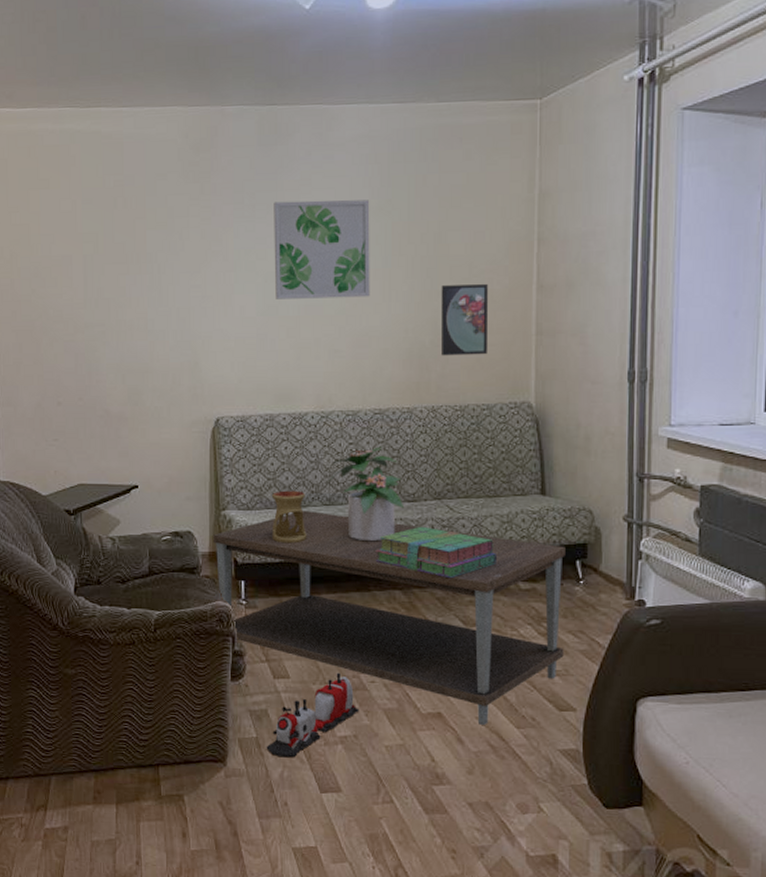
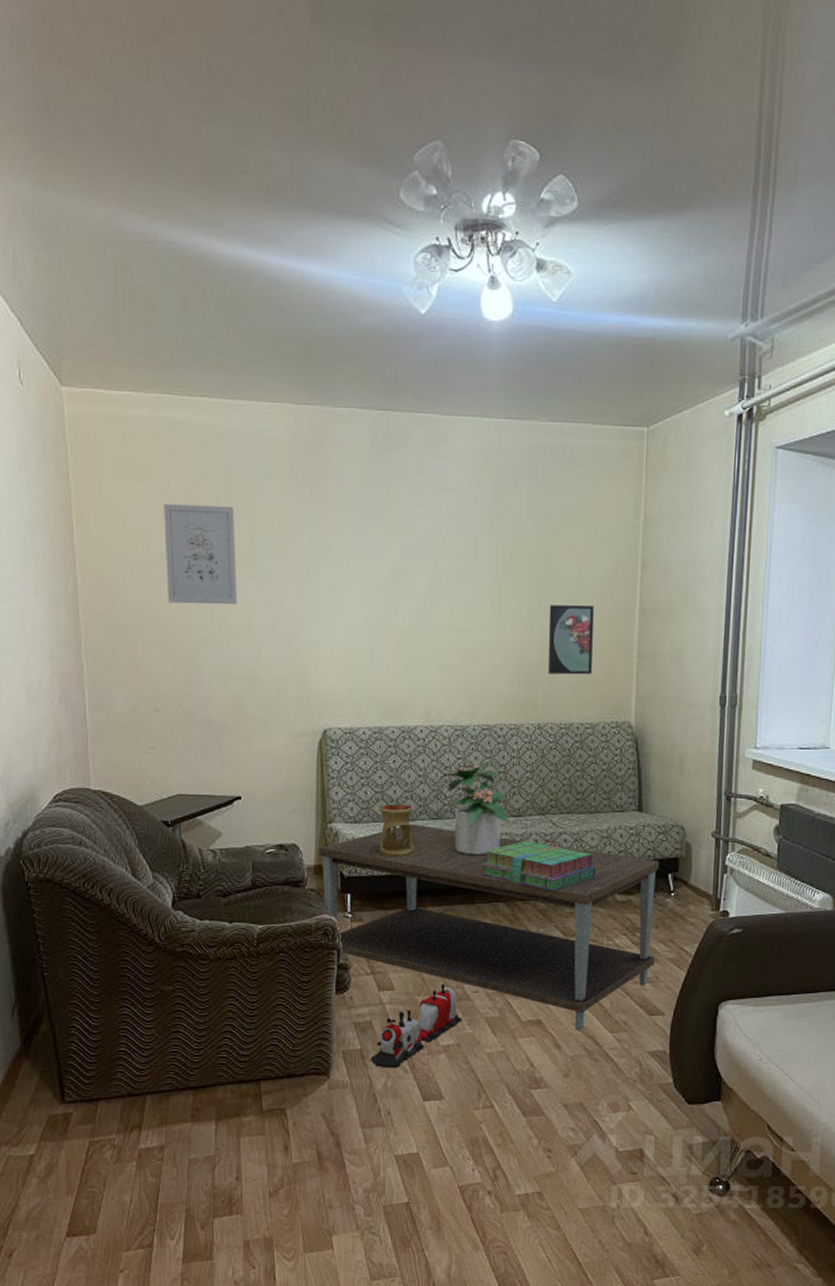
wall art: none [65,207,133,303] -> present [163,504,237,605]
wall art: present [274,200,370,299] -> none [385,510,482,613]

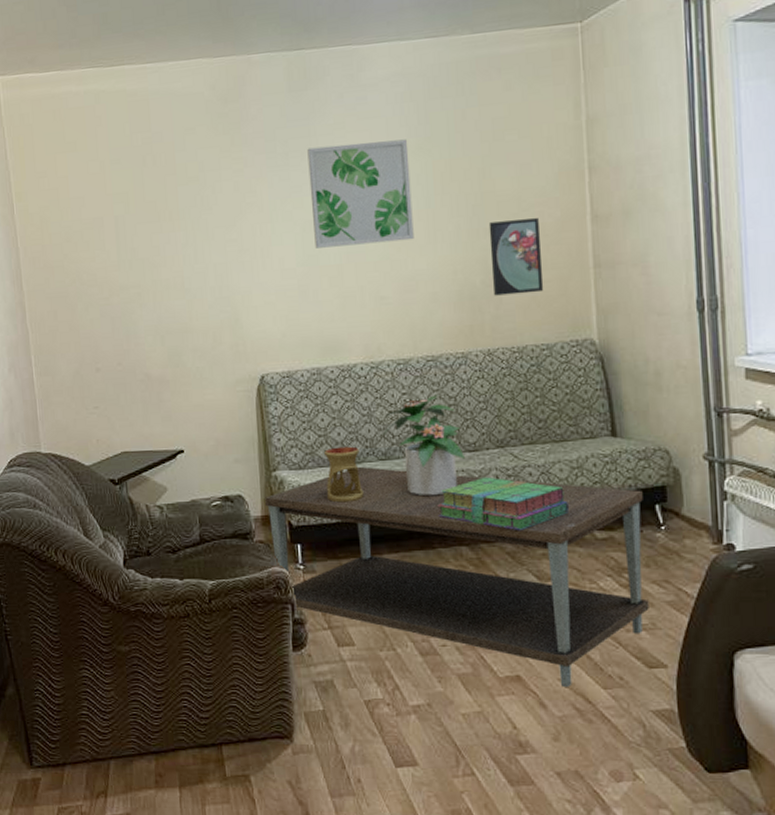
wall art: present [163,504,237,605] -> none [93,164,167,266]
toy train: present [370,983,463,1068] -> none [334,637,432,731]
wall art: none [385,510,482,613] -> present [307,139,414,248]

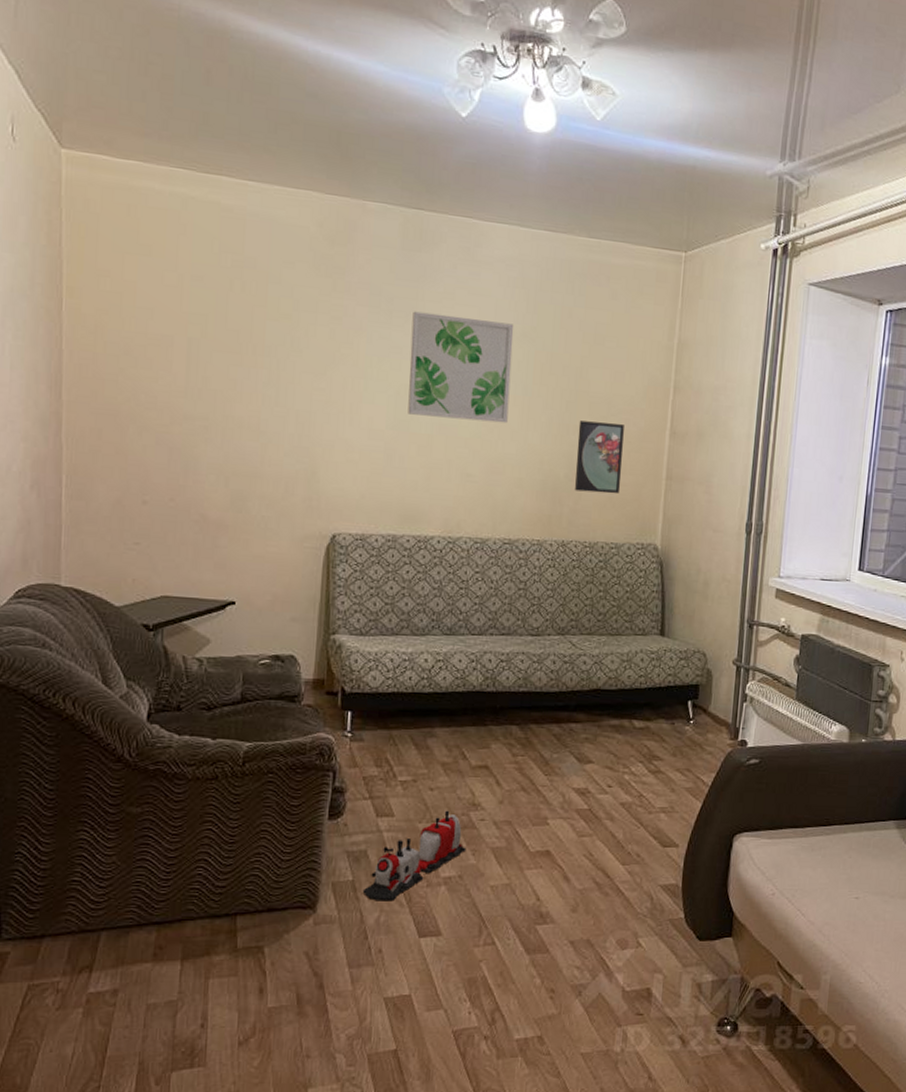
coffee table: present [265,466,649,687] -> none [319,638,679,862]
oil burner: present [324,446,364,503] -> none [386,617,425,674]
toy train: none [334,637,432,731] -> present [362,810,467,902]
potted plant: present [382,395,464,497] -> none [450,577,527,675]
stack of books: present [437,476,570,531] -> none [494,661,615,715]

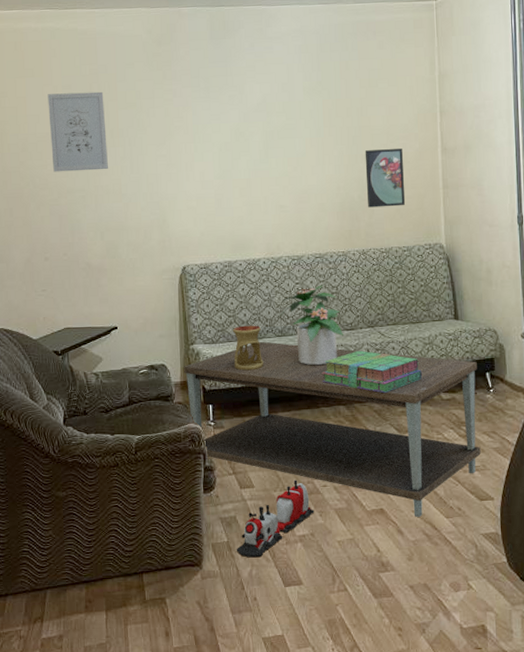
wall art: none [166,283,248,396] -> present [47,91,108,172]
coffee table: none [319,638,679,862] -> present [184,341,481,517]
oil burner: none [386,617,425,674] -> present [233,325,264,371]
wall art: present [408,311,514,424] -> none [225,82,307,165]
potted plant: none [450,577,527,675] -> present [279,285,343,366]
stack of books: none [494,661,615,715] -> present [321,350,423,394]

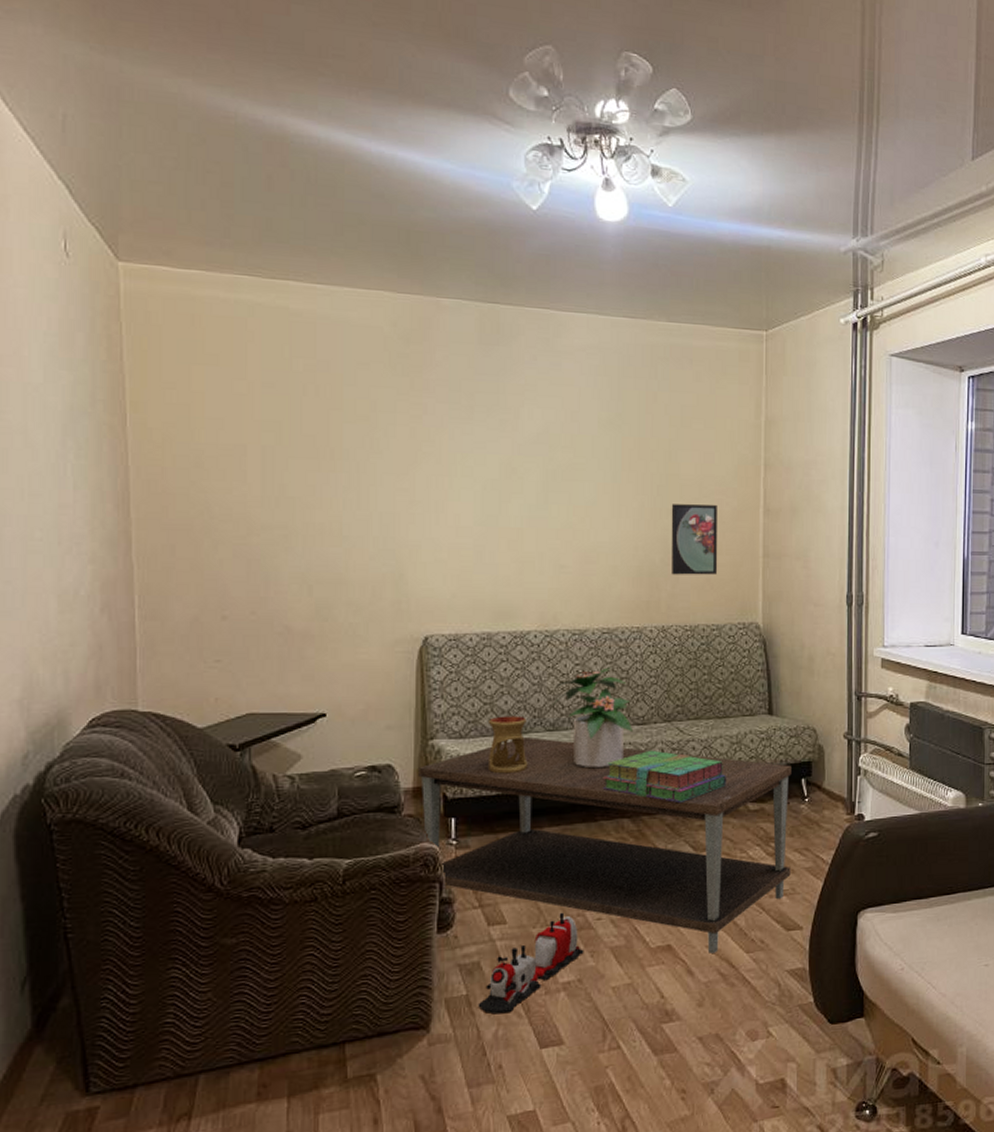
wall art: present [47,91,108,172] -> none [238,391,324,502]

